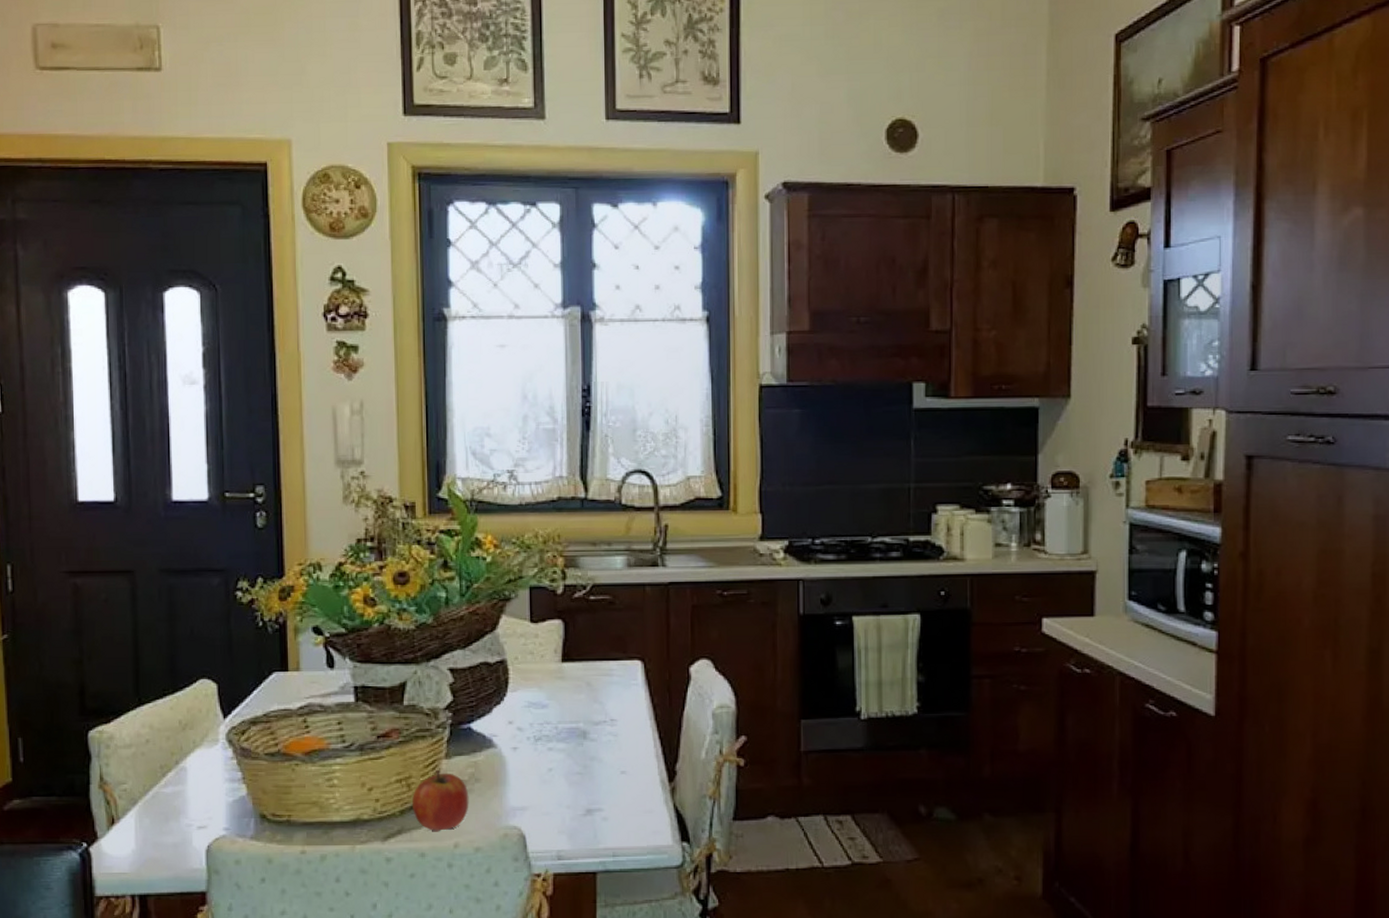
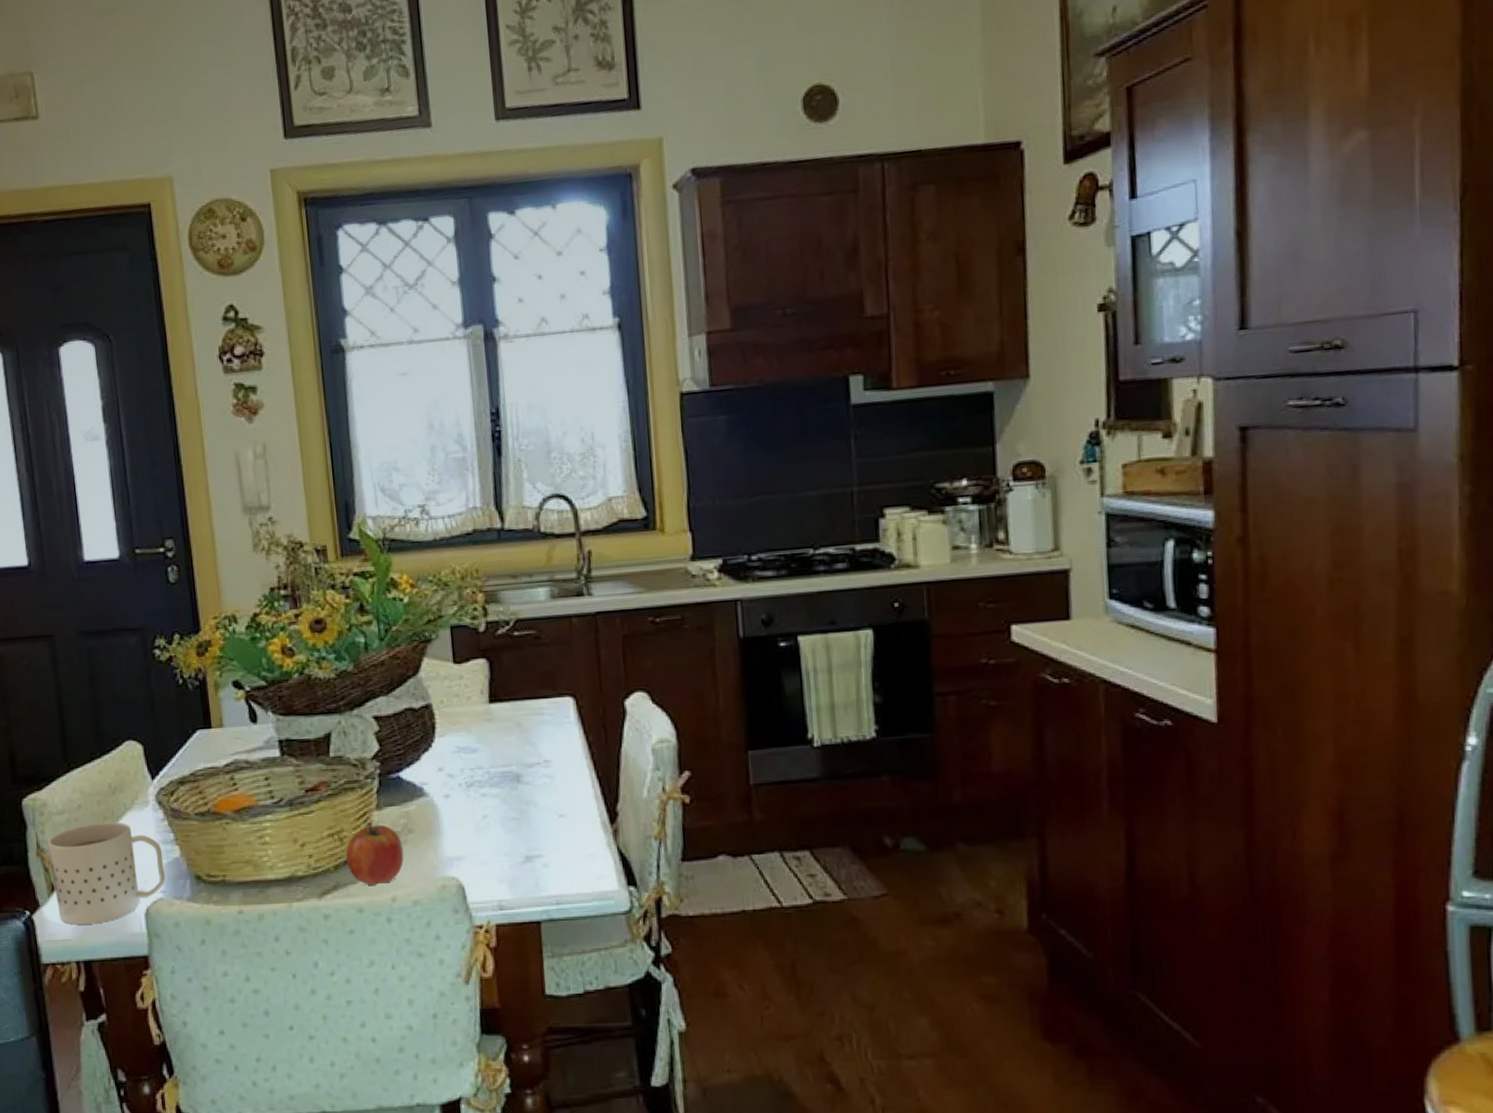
mug: none [111,758,229,859] -> present [48,822,165,925]

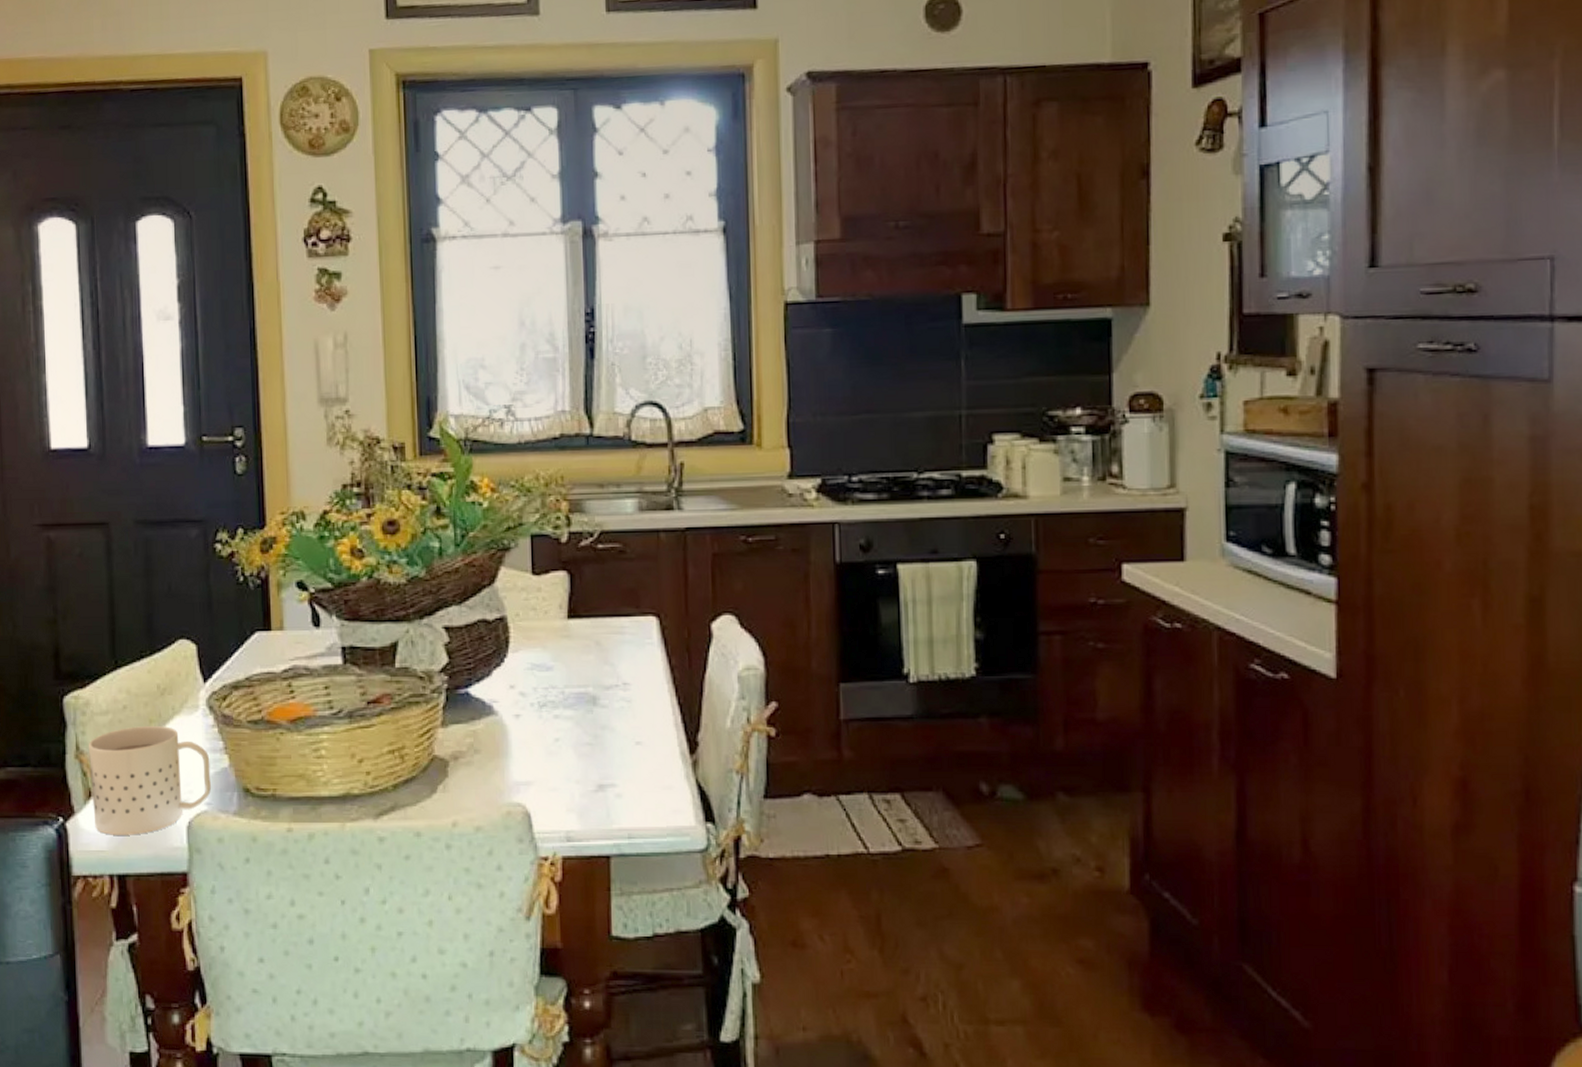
apple: present [345,822,404,885] -> none [405,740,468,808]

